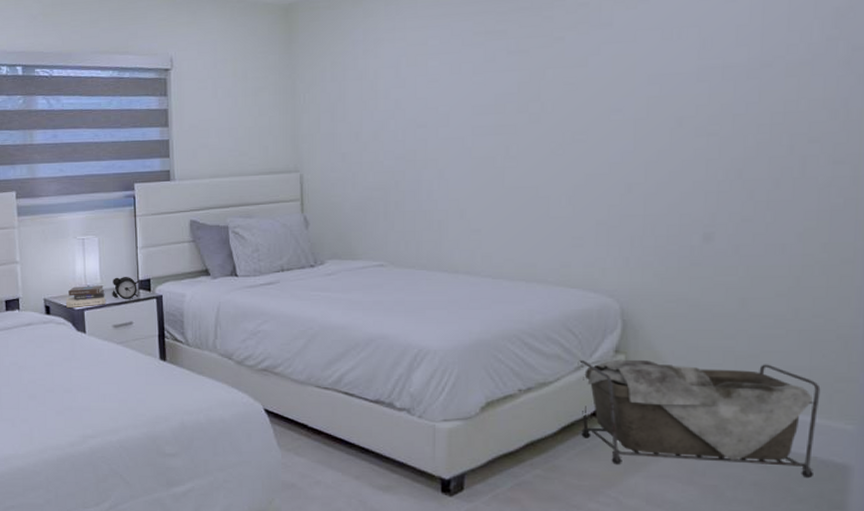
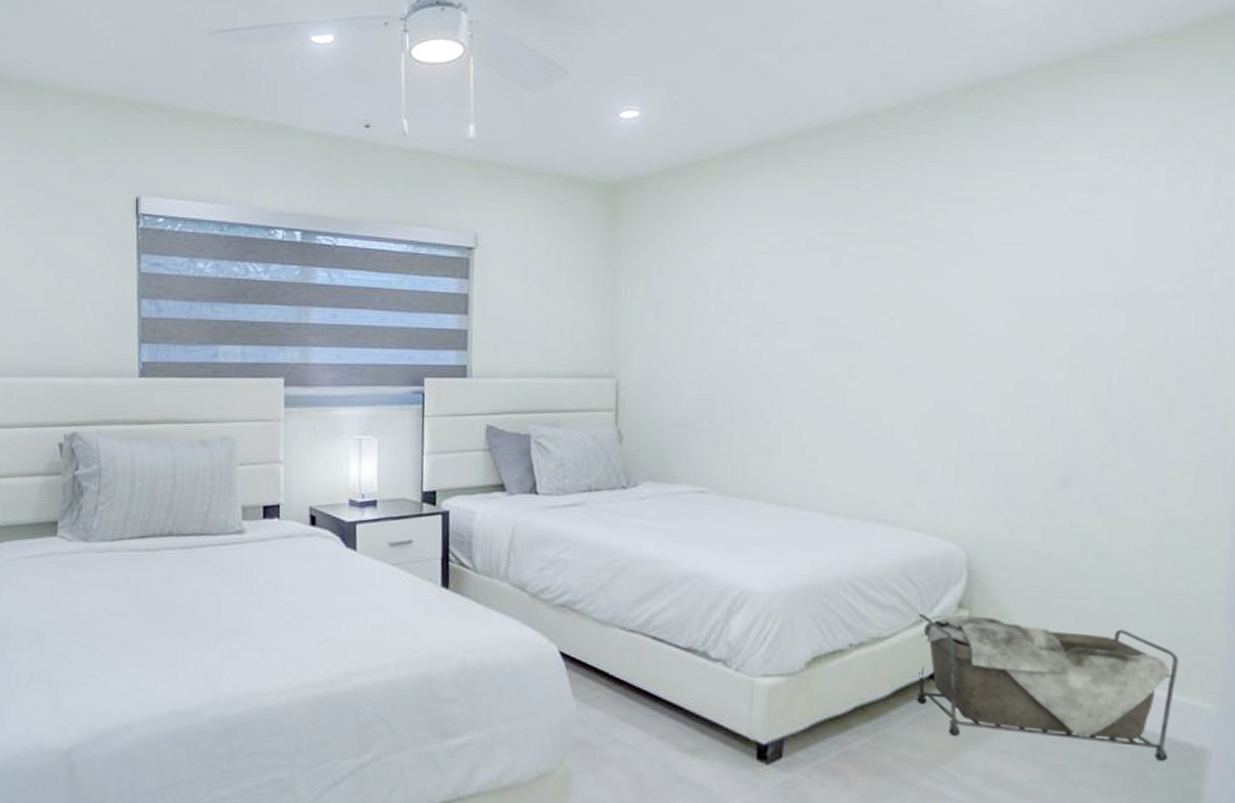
books: present [66,285,106,309] -> none [335,494,383,520]
alarm clock: present [112,276,139,300] -> none [390,486,422,514]

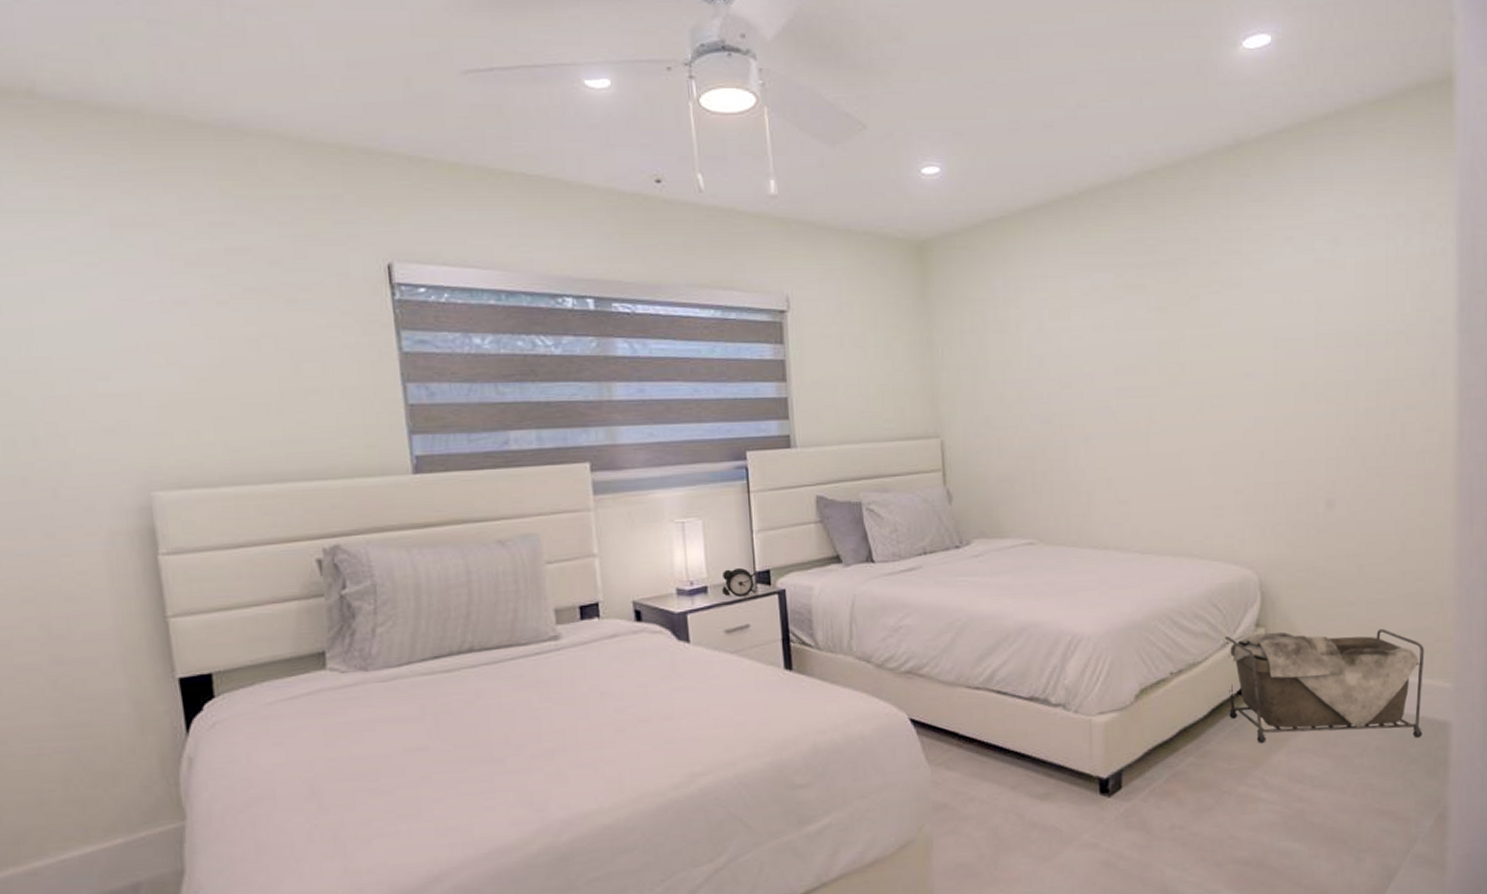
alarm clock: none [390,486,422,514] -> present [722,567,755,598]

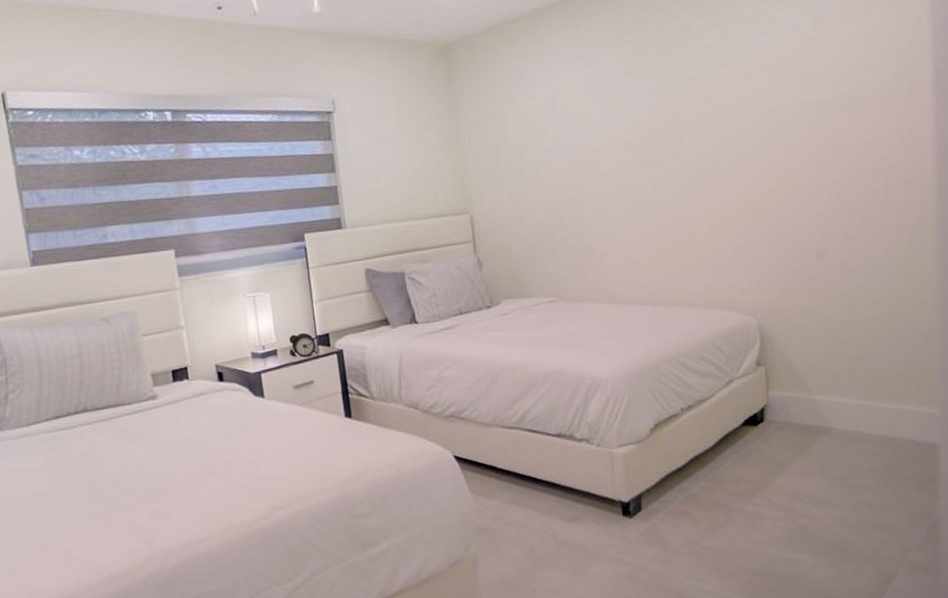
laundry basket: present [1223,628,1425,744] -> none [727,363,913,468]

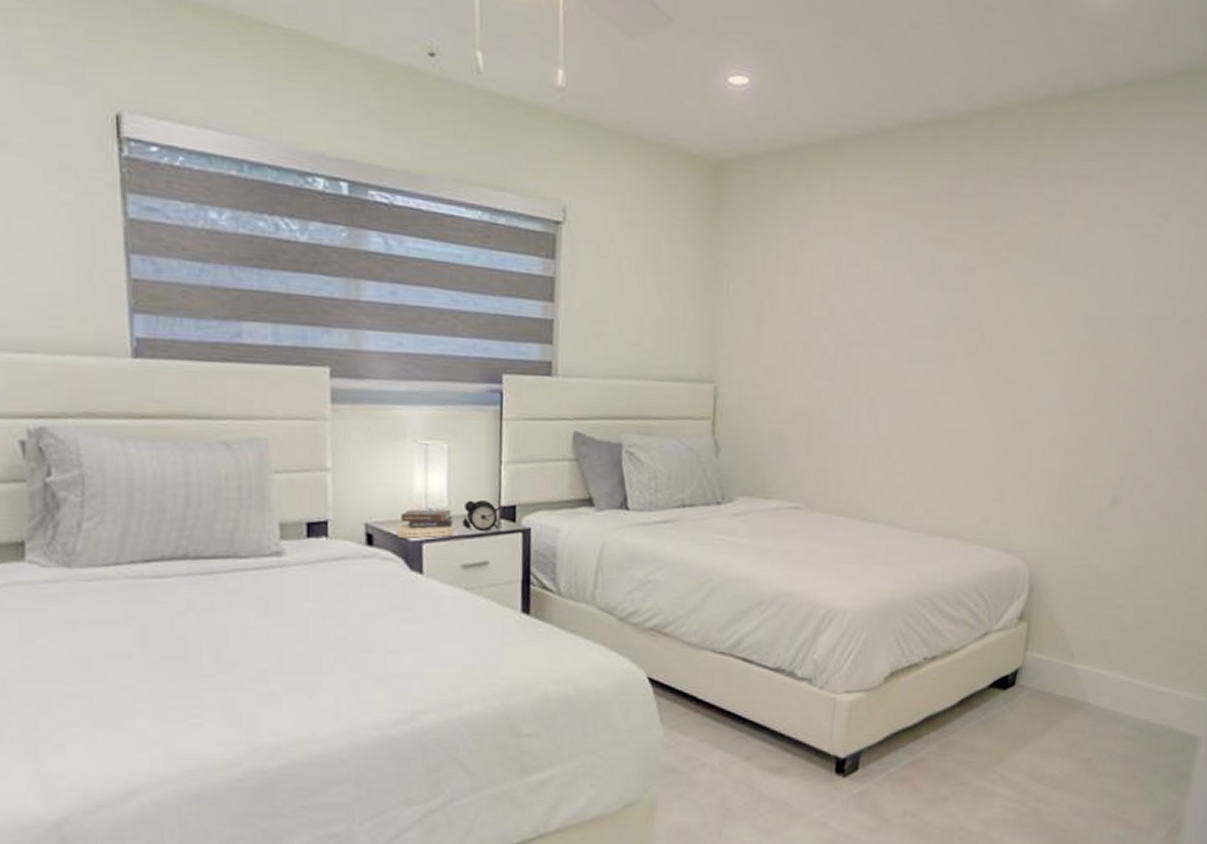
books: none [240,344,284,373] -> present [397,509,454,539]

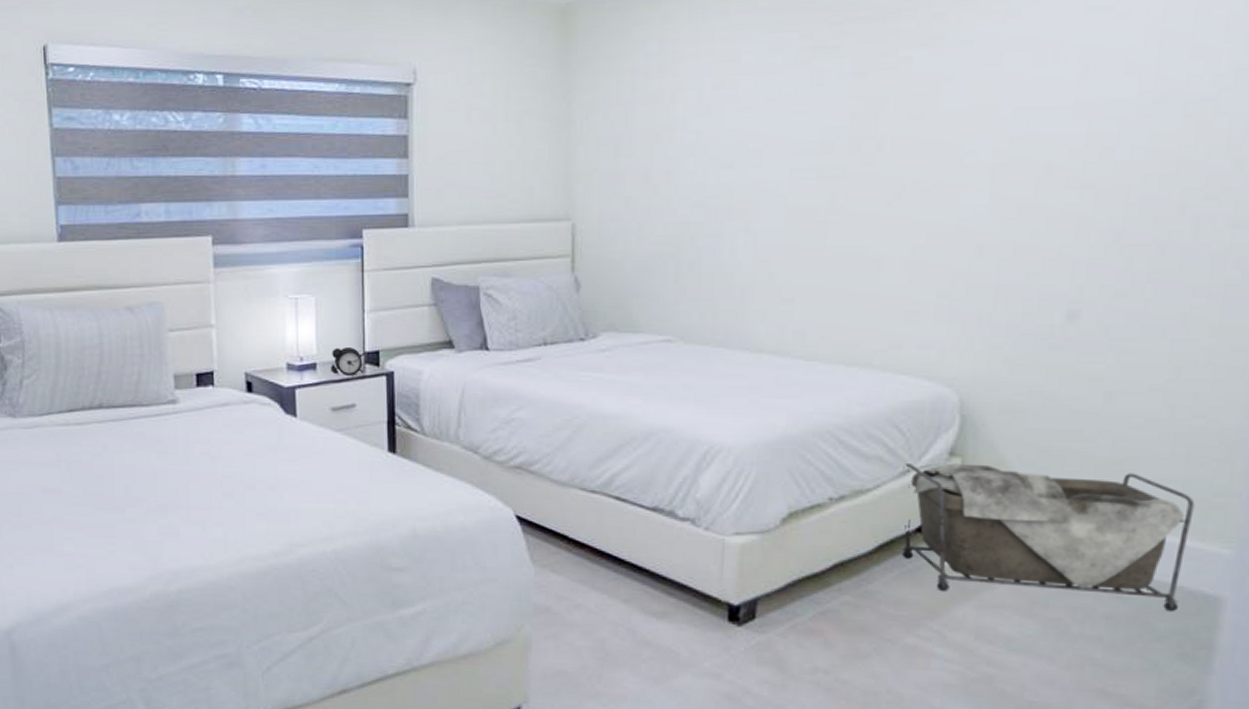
books: present [397,509,454,539] -> none [273,357,323,386]
laundry basket: none [978,627,1187,750] -> present [902,463,1195,612]

